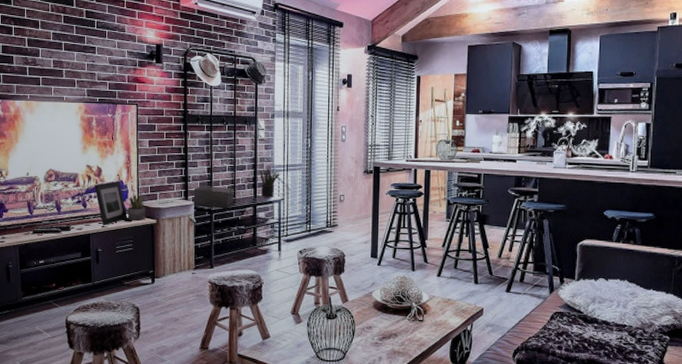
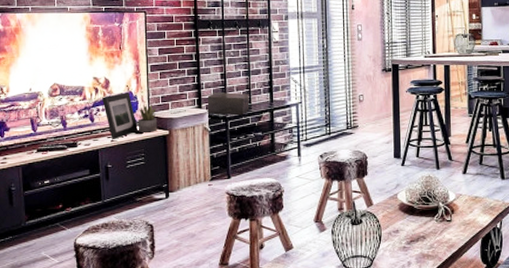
potted plant: present [260,165,282,198] -> none [276,68,299,102]

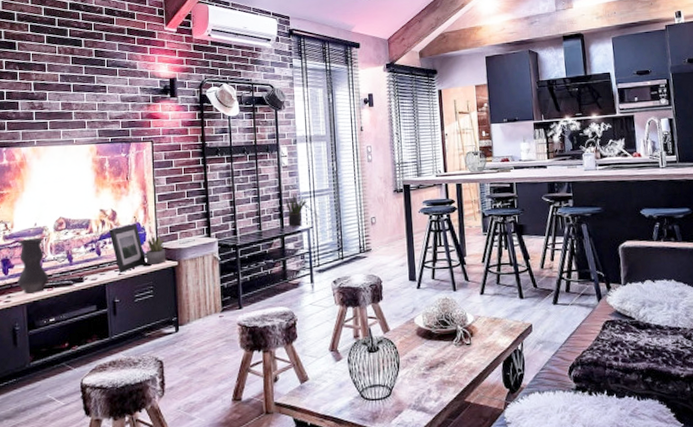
vase: none [13,102,43,156] -> present [17,237,48,294]
decorative box: present [207,92,250,116] -> none [216,219,260,243]
potted plant: none [276,68,299,102] -> present [286,193,309,227]

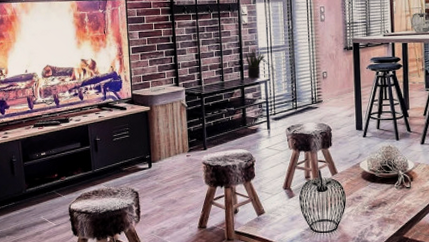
vase: present [17,237,48,294] -> none [11,82,39,131]
picture frame: present [109,224,147,274] -> none [90,73,123,116]
succulent plant: present [144,234,166,266] -> none [121,83,140,110]

